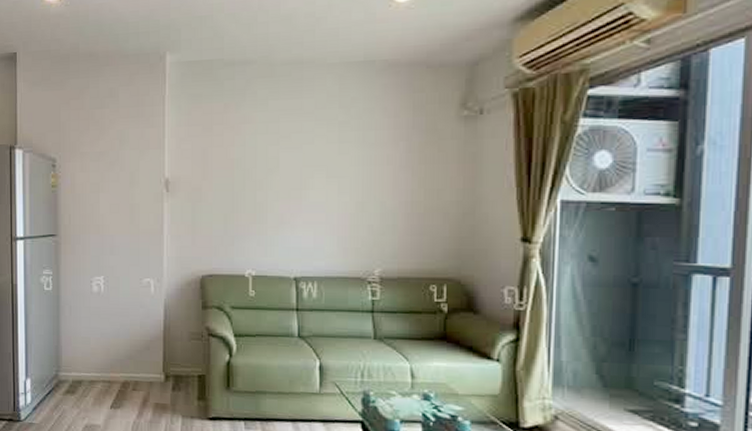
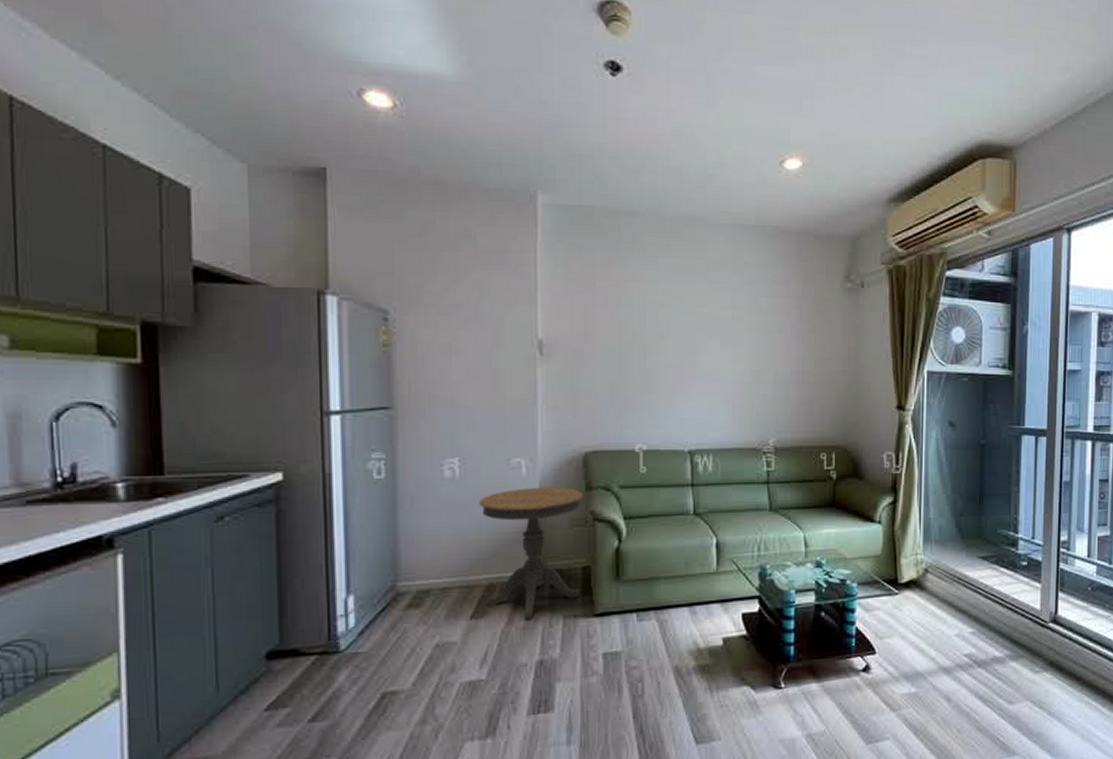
pedestal table: none [117,303,200,414] -> present [478,487,584,619]

